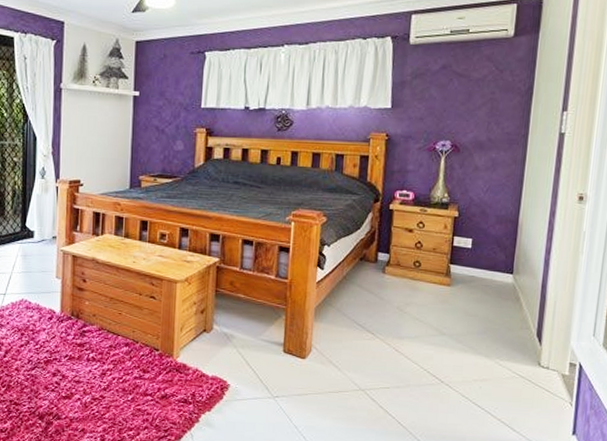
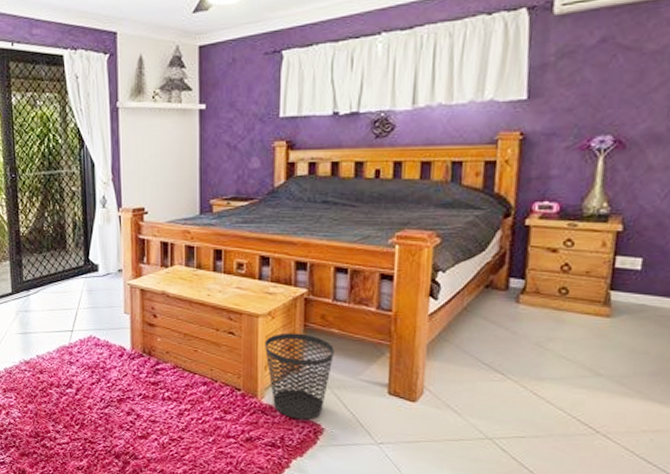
wastebasket: none [181,297,240,377] -> present [265,333,334,420]

